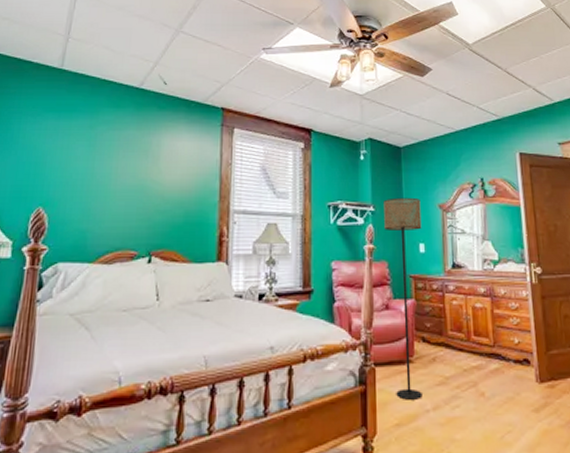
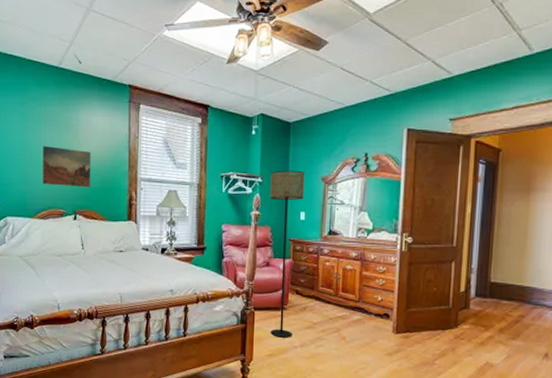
wall art: none [110,174,174,223] -> present [43,145,91,188]

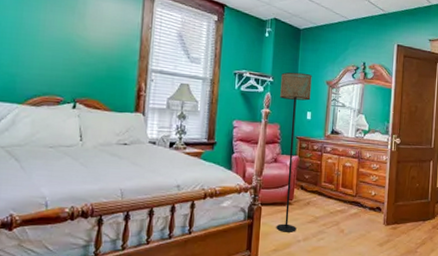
wall art: present [43,145,91,188] -> none [38,26,98,75]

